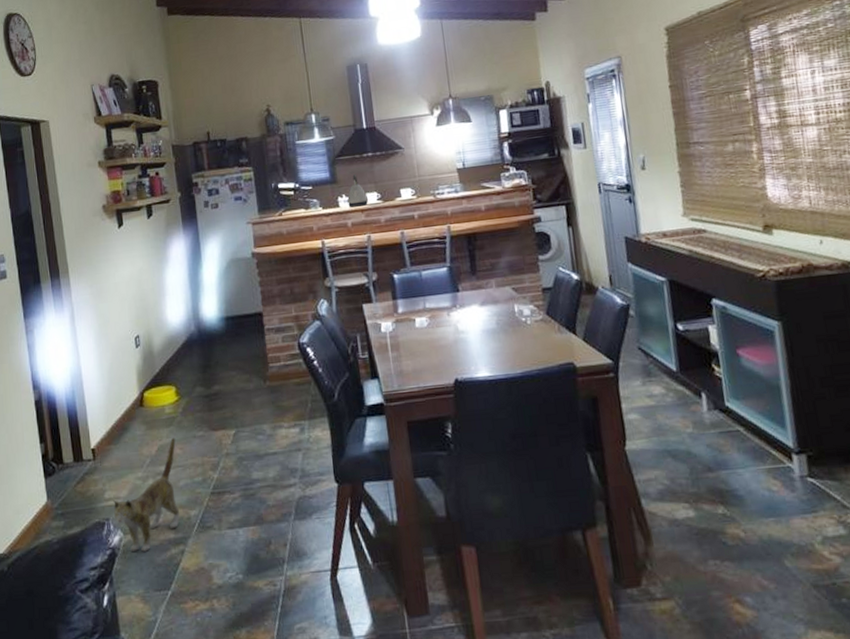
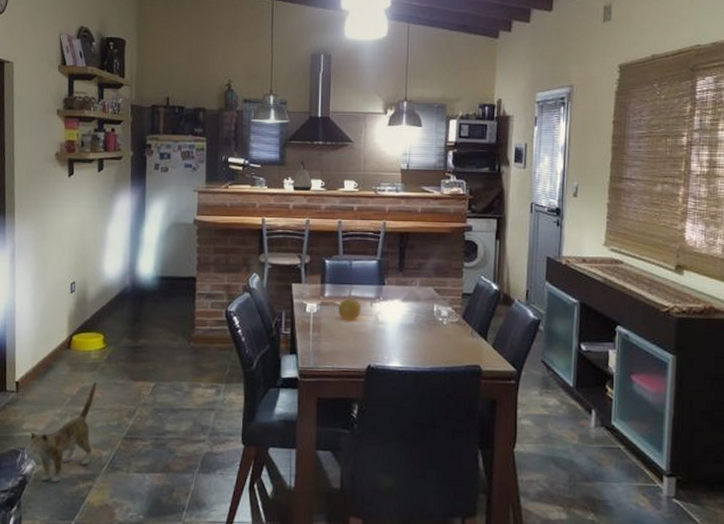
fruit: none [414,310,439,335] -> present [338,298,362,320]

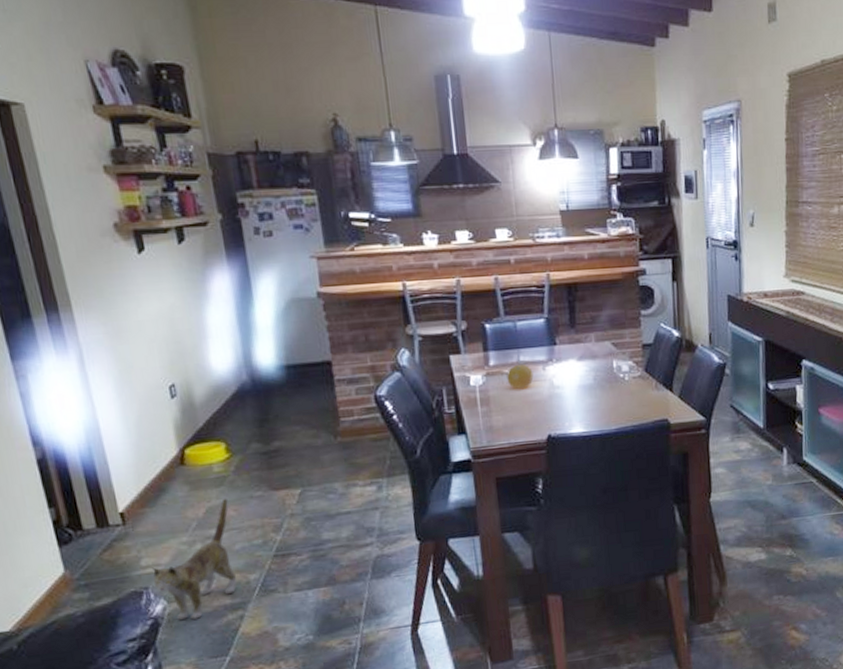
kettle: present [291,160,313,192] -> none [432,208,459,247]

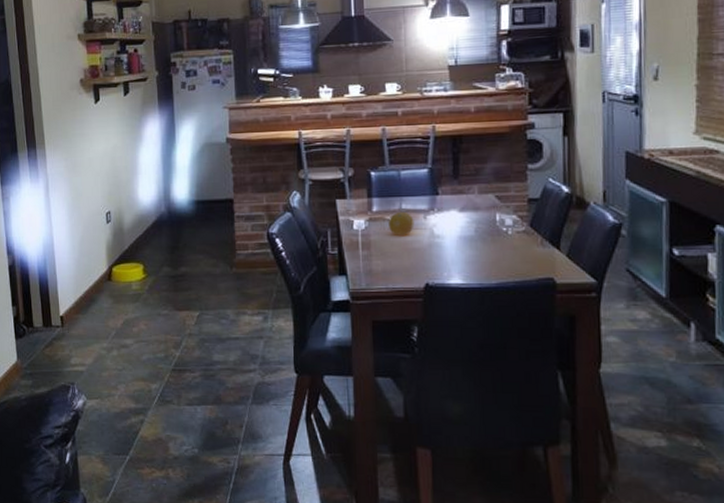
cat: present [151,498,237,621] -> none [78,313,141,417]

